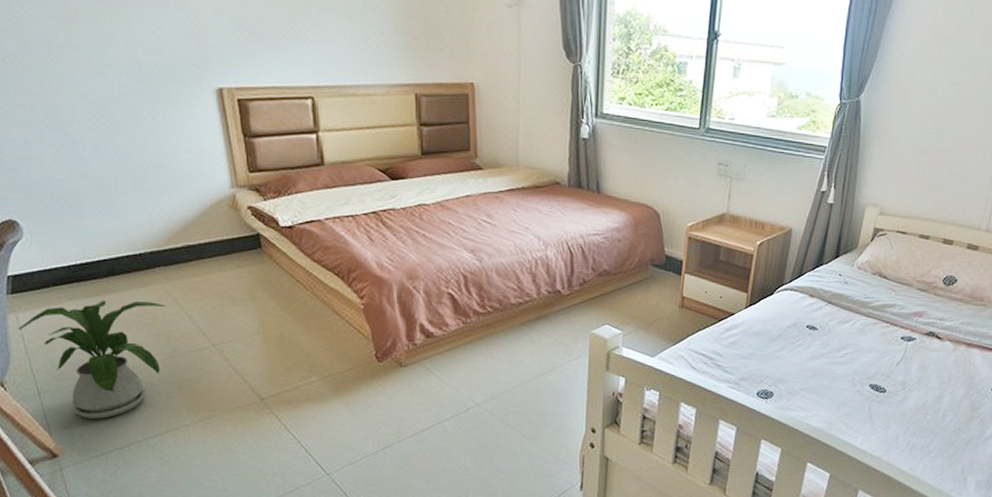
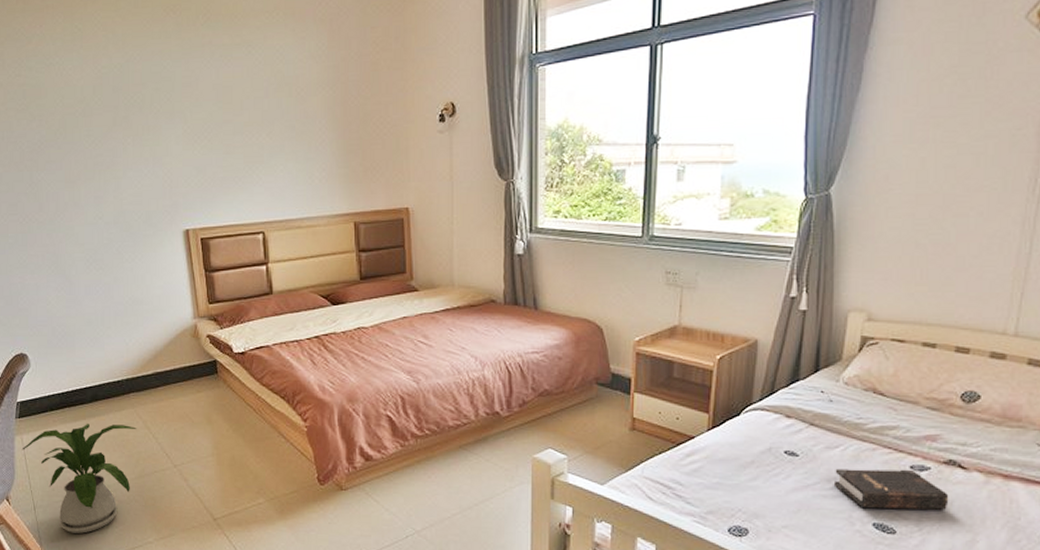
hardback book: none [842,339,927,373] -> present [833,468,949,510]

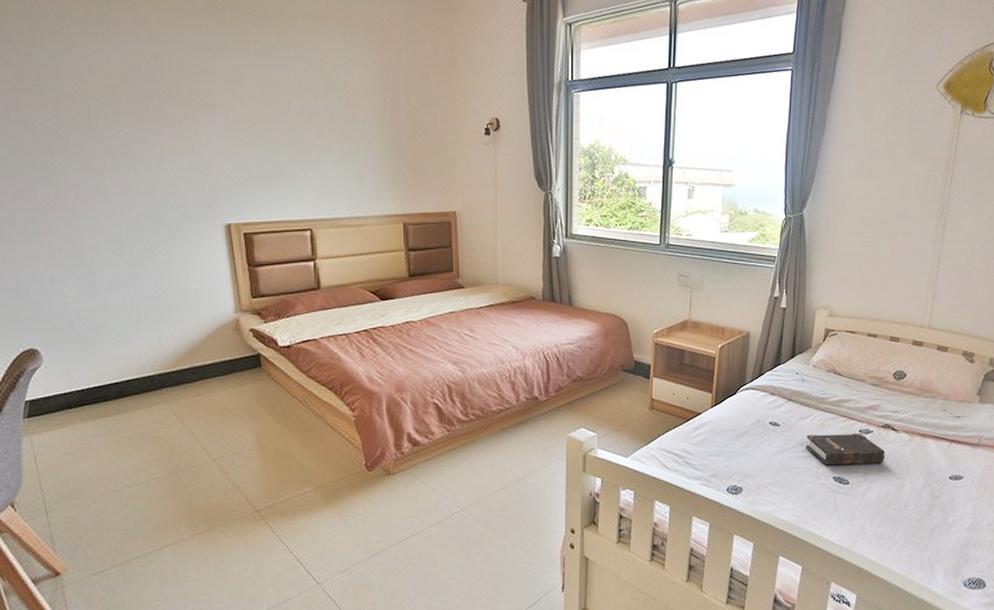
house plant: present [21,423,137,534] -> none [30,420,170,536]

